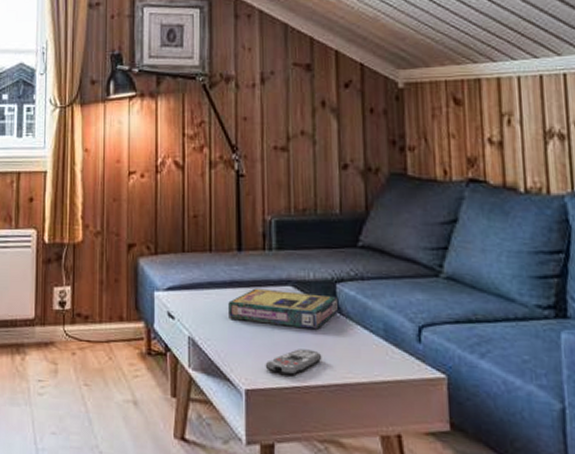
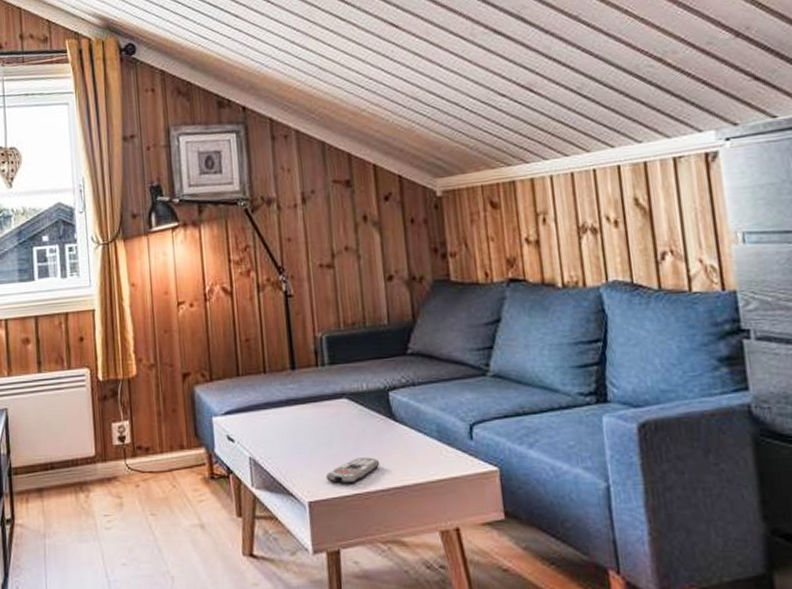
video game box: present [228,288,338,330] -> none [286,403,392,438]

